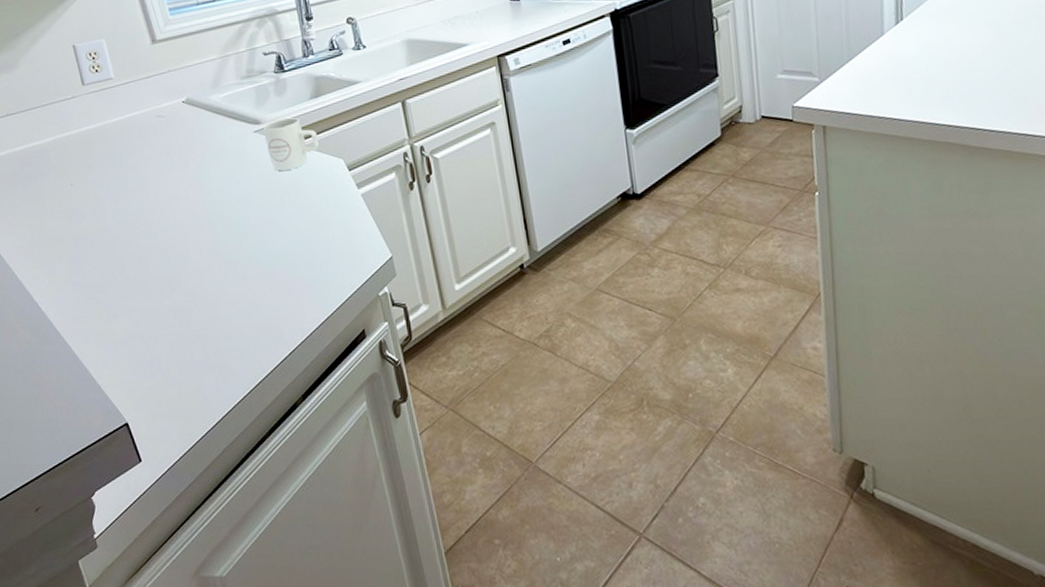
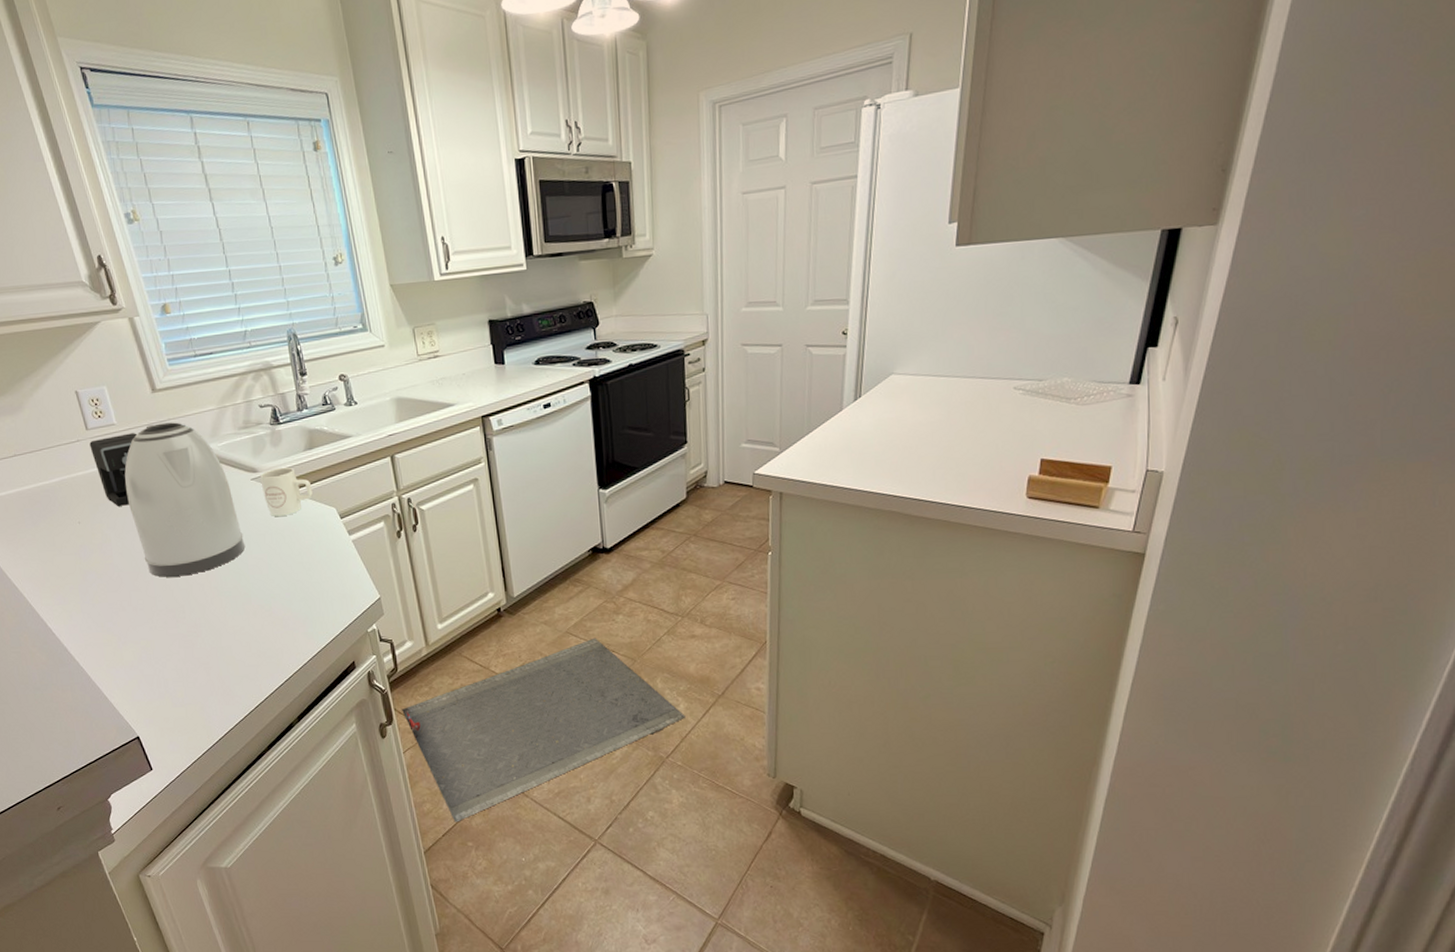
coffee maker: none [85,86,136,166] -> present [89,433,138,506]
kettle: none [121,74,247,242] -> present [124,422,246,577]
door mat: none [417,295,735,516] -> present [402,637,686,823]

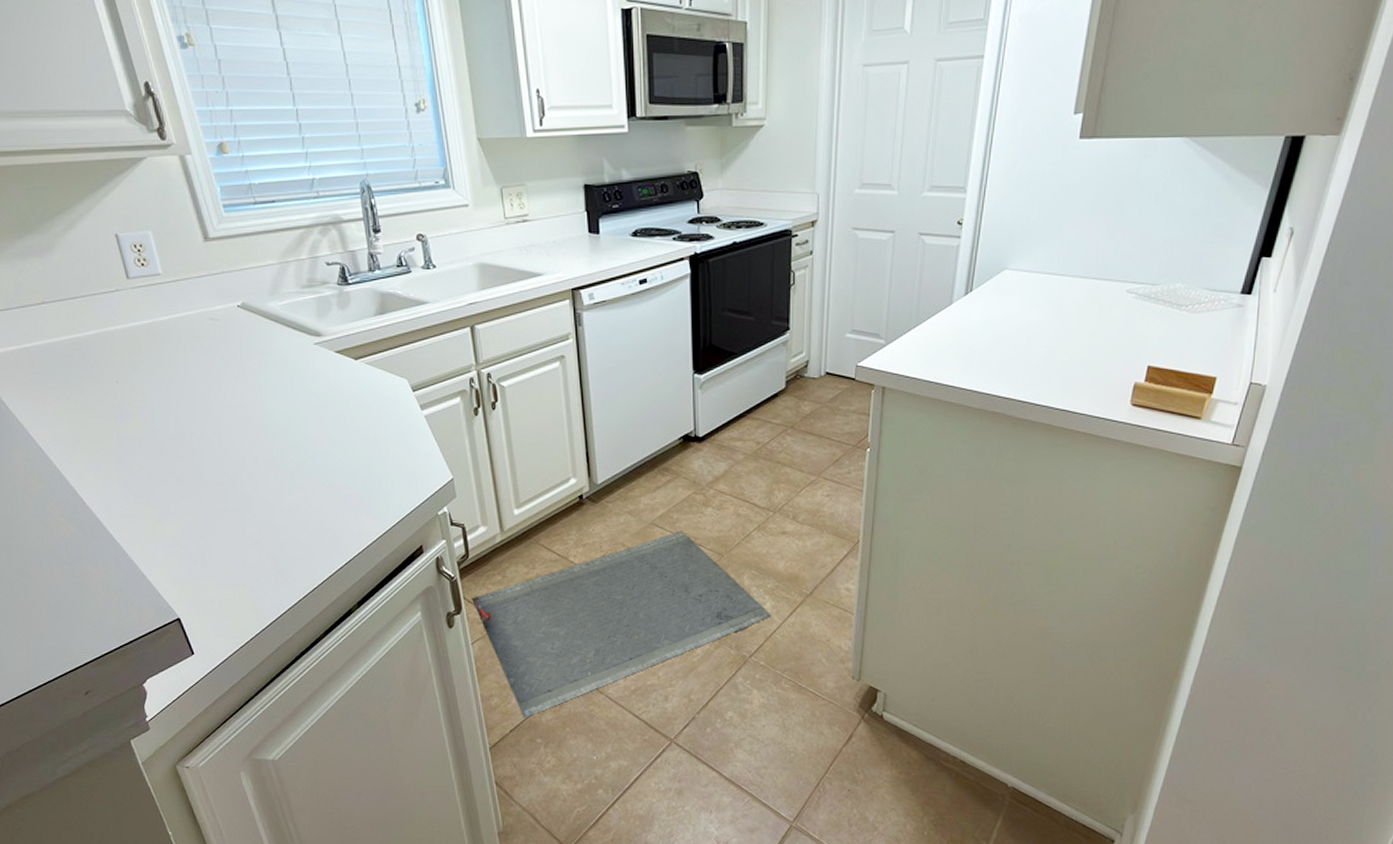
coffee maker: present [89,433,138,506] -> none [130,285,187,366]
kettle: present [124,422,246,577] -> none [170,276,306,446]
mug: present [260,467,314,517] -> none [324,332,384,387]

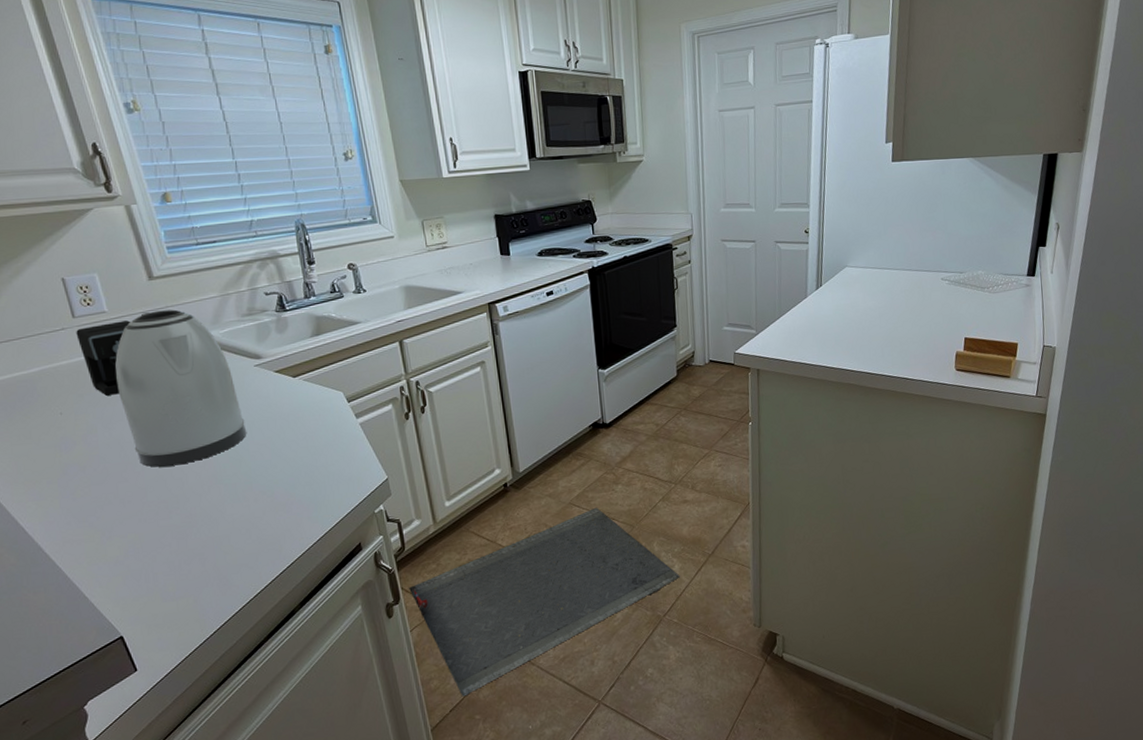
coffee maker: none [130,285,187,366] -> present [76,320,131,396]
kettle: none [170,276,306,446] -> present [115,309,247,467]

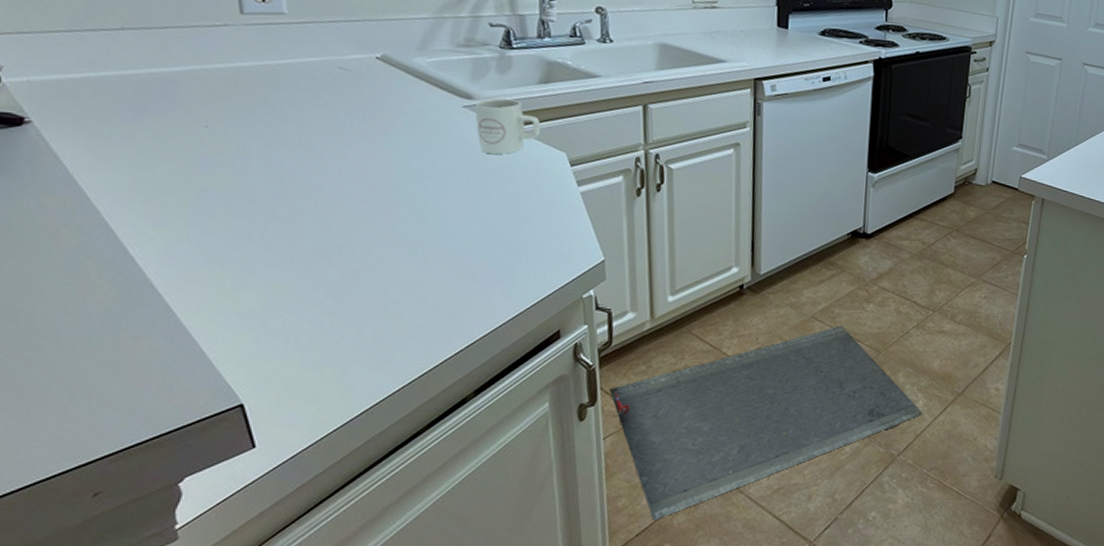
coffee maker: present [76,320,131,396] -> none [241,27,316,114]
kettle: present [115,309,247,467] -> none [284,22,441,210]
mug: none [264,353,320,403] -> present [475,98,542,155]

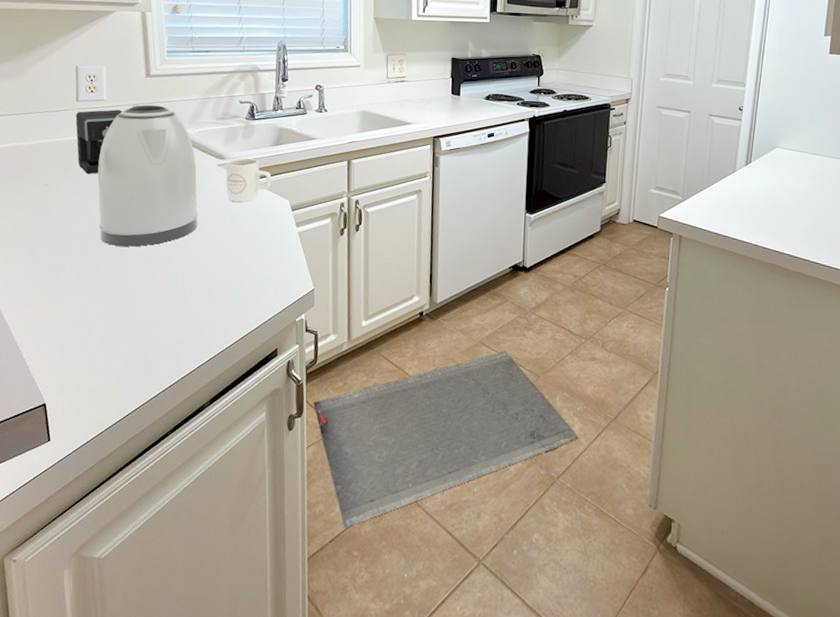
coffee maker: none [241,27,316,114] -> present [75,109,123,174]
kettle: none [284,22,441,210] -> present [97,104,199,247]

